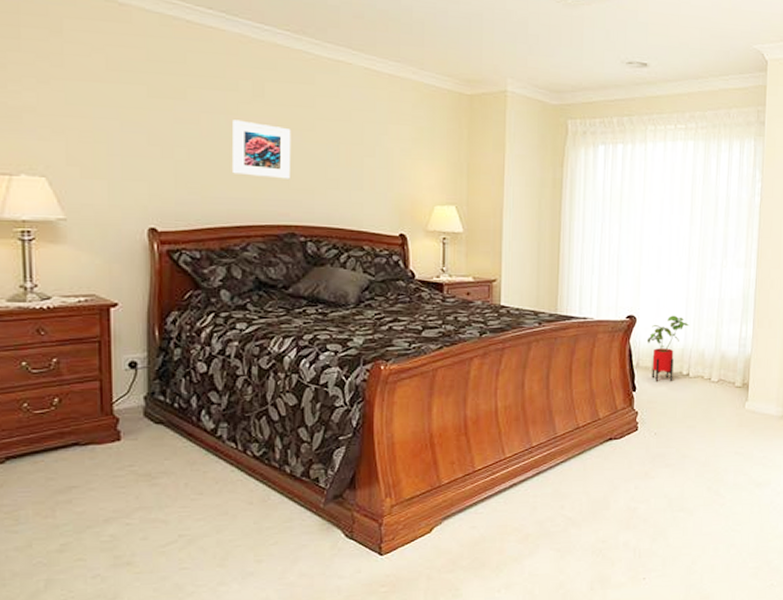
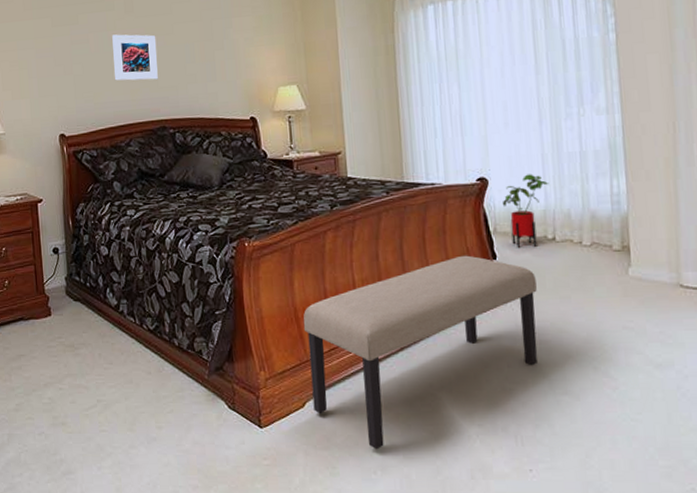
bench: none [438,386,668,570] -> present [303,255,538,450]

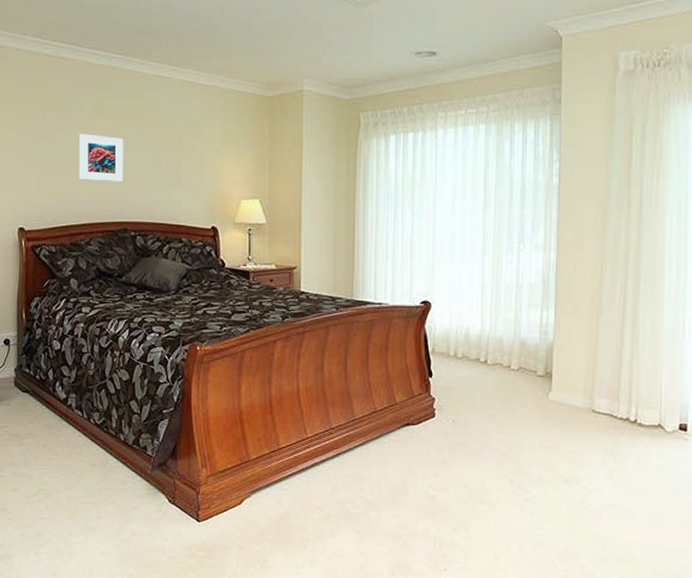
bench: present [303,255,538,450] -> none [247,371,466,546]
house plant: present [502,174,549,247] -> none [442,301,486,368]

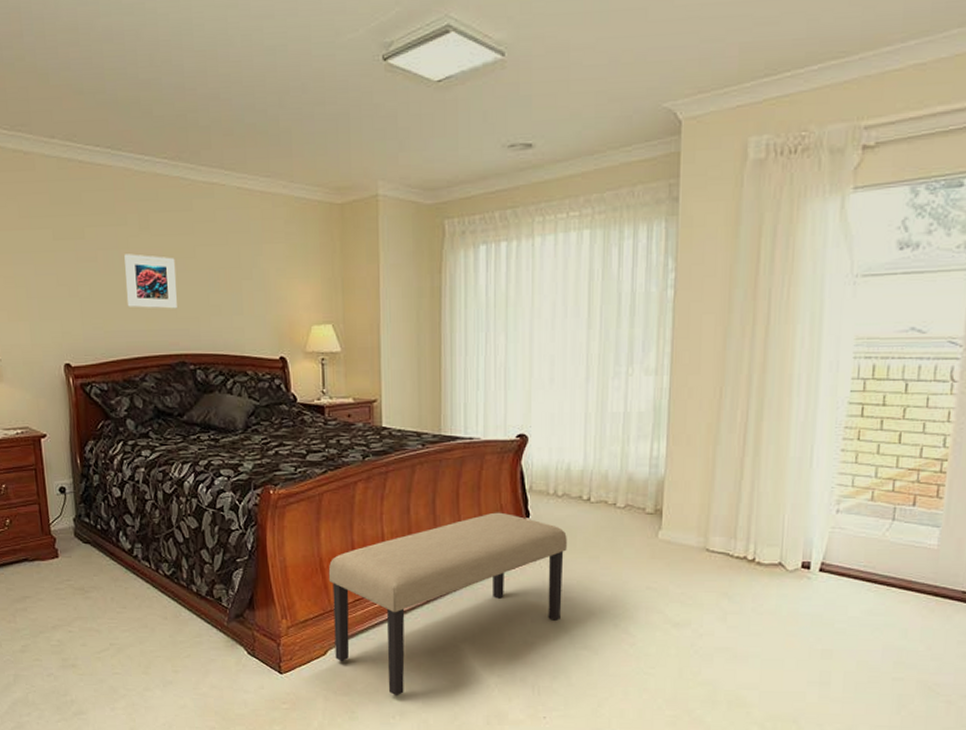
bench: none [247,371,466,546] -> present [328,512,567,696]

